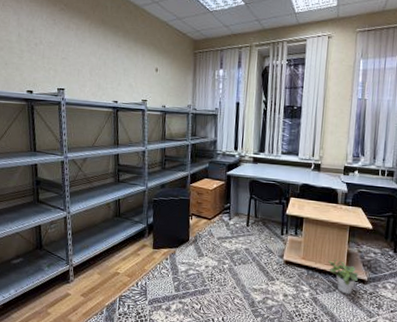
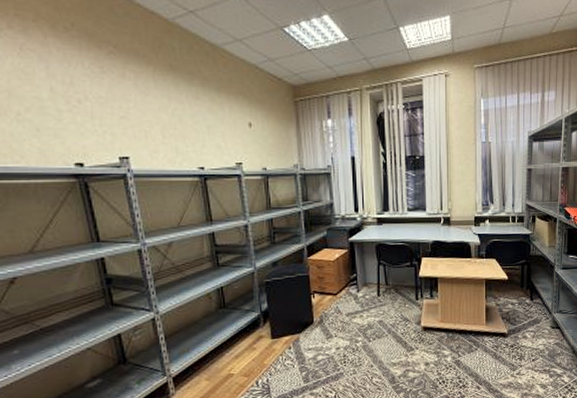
potted plant: present [328,259,358,294] -> none [467,316,498,351]

